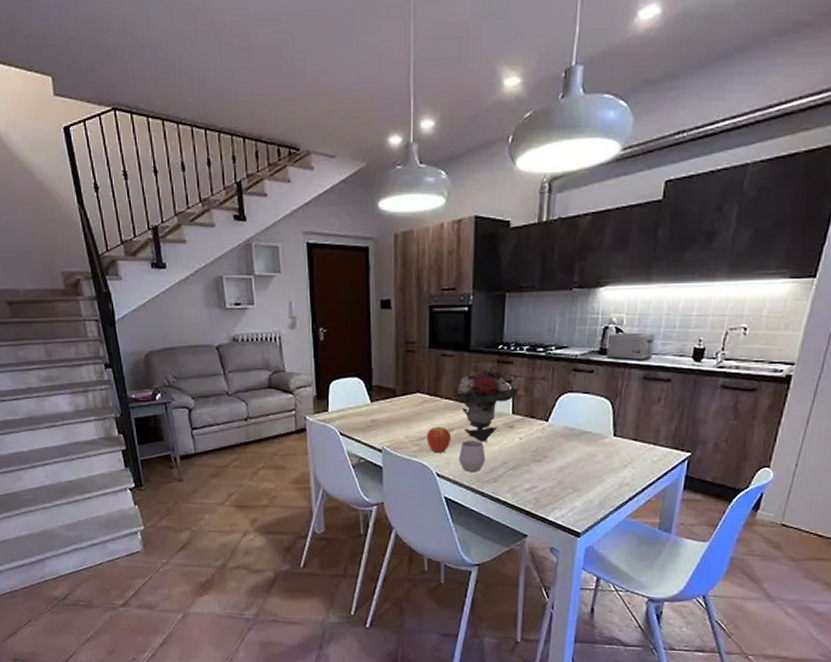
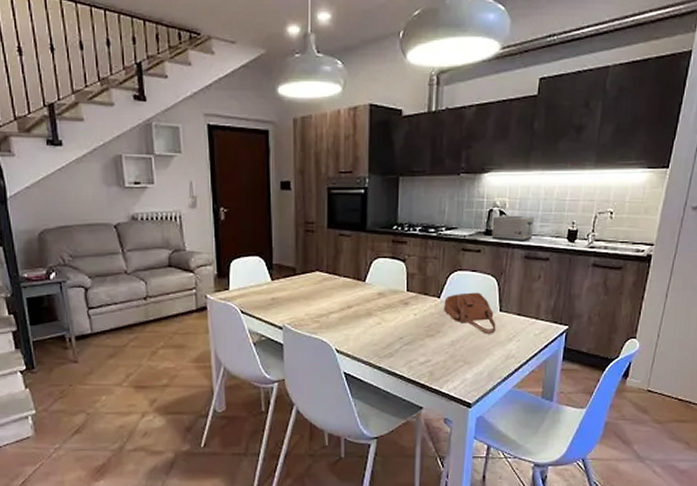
flower arrangement: present [420,359,520,442] -> none [319,239,414,318]
fruit: present [426,426,452,453] -> none [325,304,350,329]
cup: present [458,441,486,473] -> none [357,317,383,348]
handbag: none [551,416,609,460] -> present [443,292,496,334]

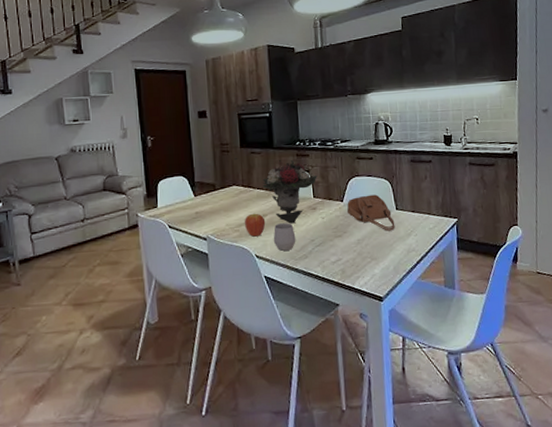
flower arrangement: none [319,239,414,318] -> present [233,157,317,224]
fruit: none [325,304,350,329] -> present [244,213,266,237]
cup: none [357,317,383,348] -> present [273,223,296,252]
toaster: present [491,215,535,241] -> none [379,126,415,149]

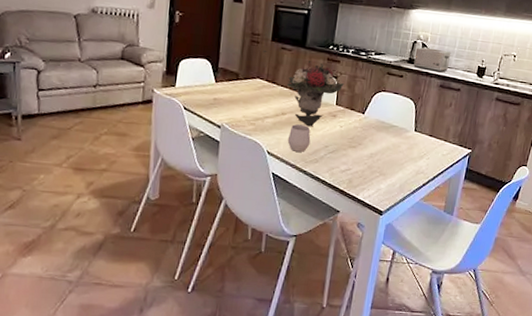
fruit: present [244,213,266,237] -> none [261,109,284,134]
handbag: present [346,194,395,231] -> none [366,112,411,151]
toaster: none [379,126,415,149] -> present [413,47,451,73]

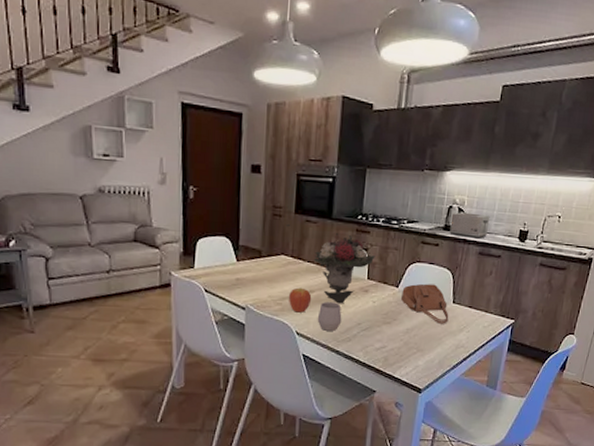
fruit: none [261,109,284,134] -> present [288,287,312,313]
handbag: none [366,112,411,151] -> present [400,283,449,324]

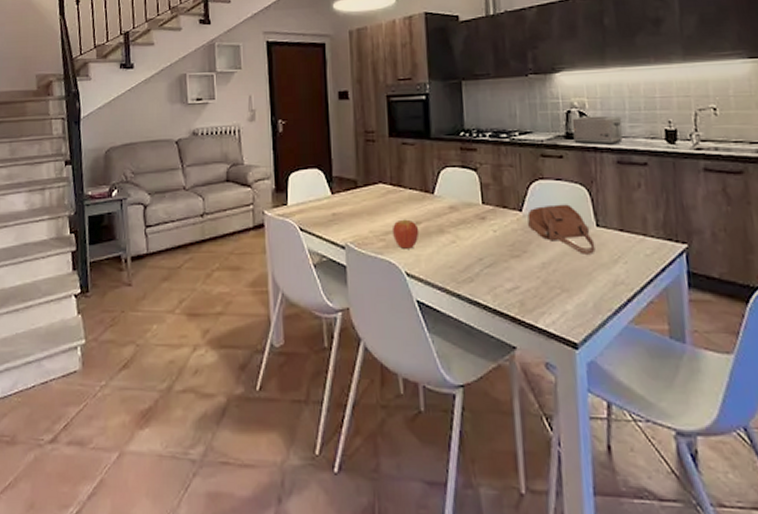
flower arrangement: present [285,223,375,304] -> none [380,148,488,236]
cup: present [317,302,342,332] -> none [428,234,459,271]

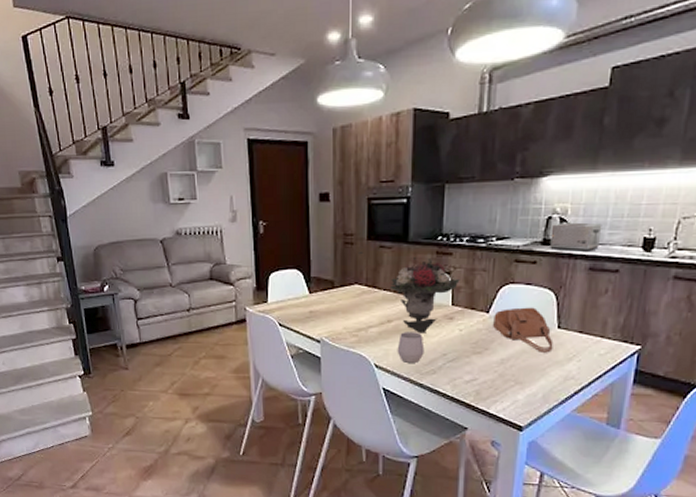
flower arrangement: none [380,148,488,236] -> present [358,251,460,334]
fruit: present [391,219,420,249] -> none [364,318,390,344]
cup: none [428,234,459,271] -> present [397,332,425,364]

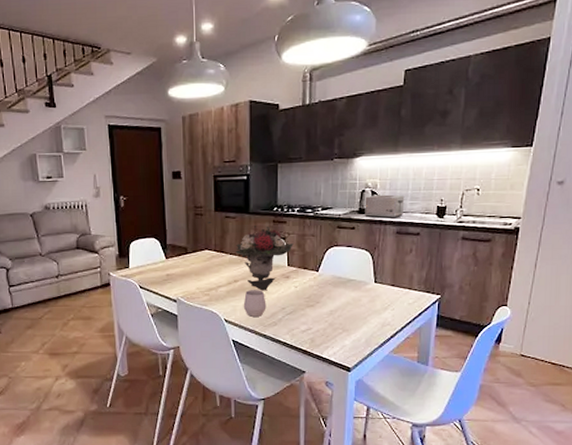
handbag: present [492,307,553,353] -> none [321,266,372,304]

